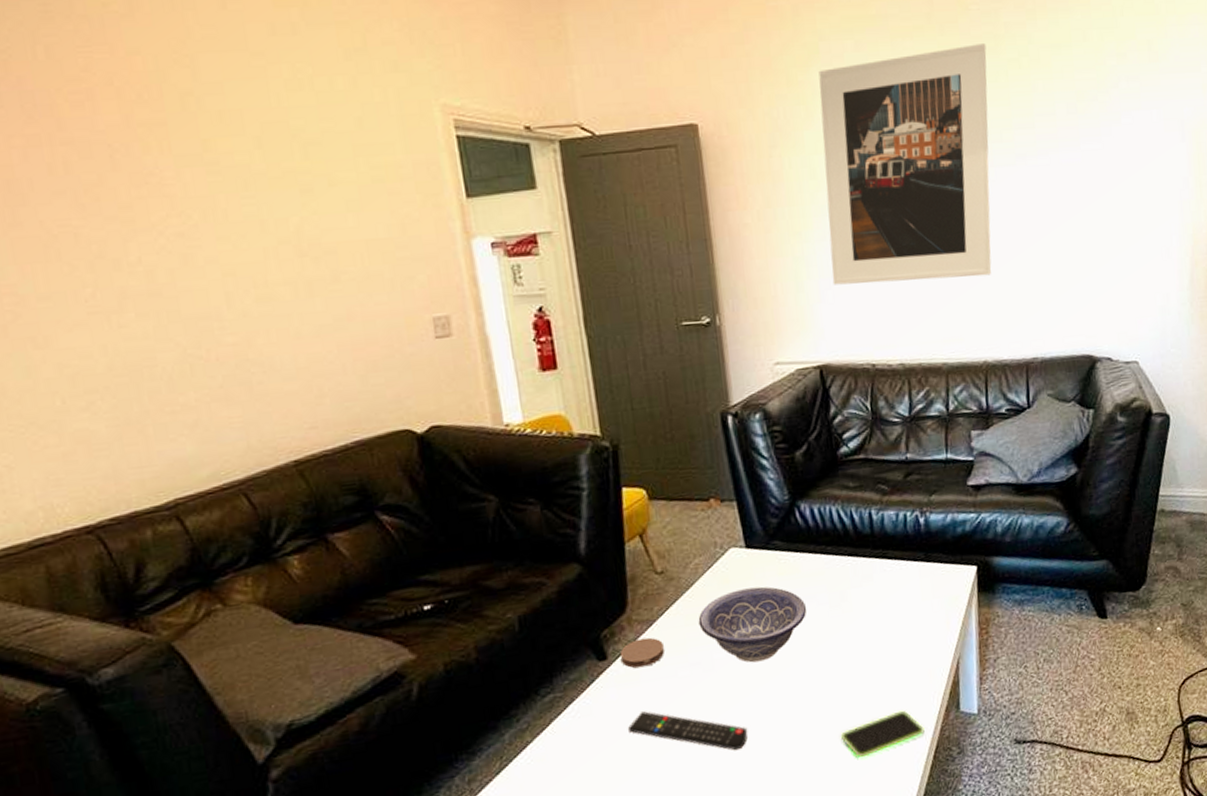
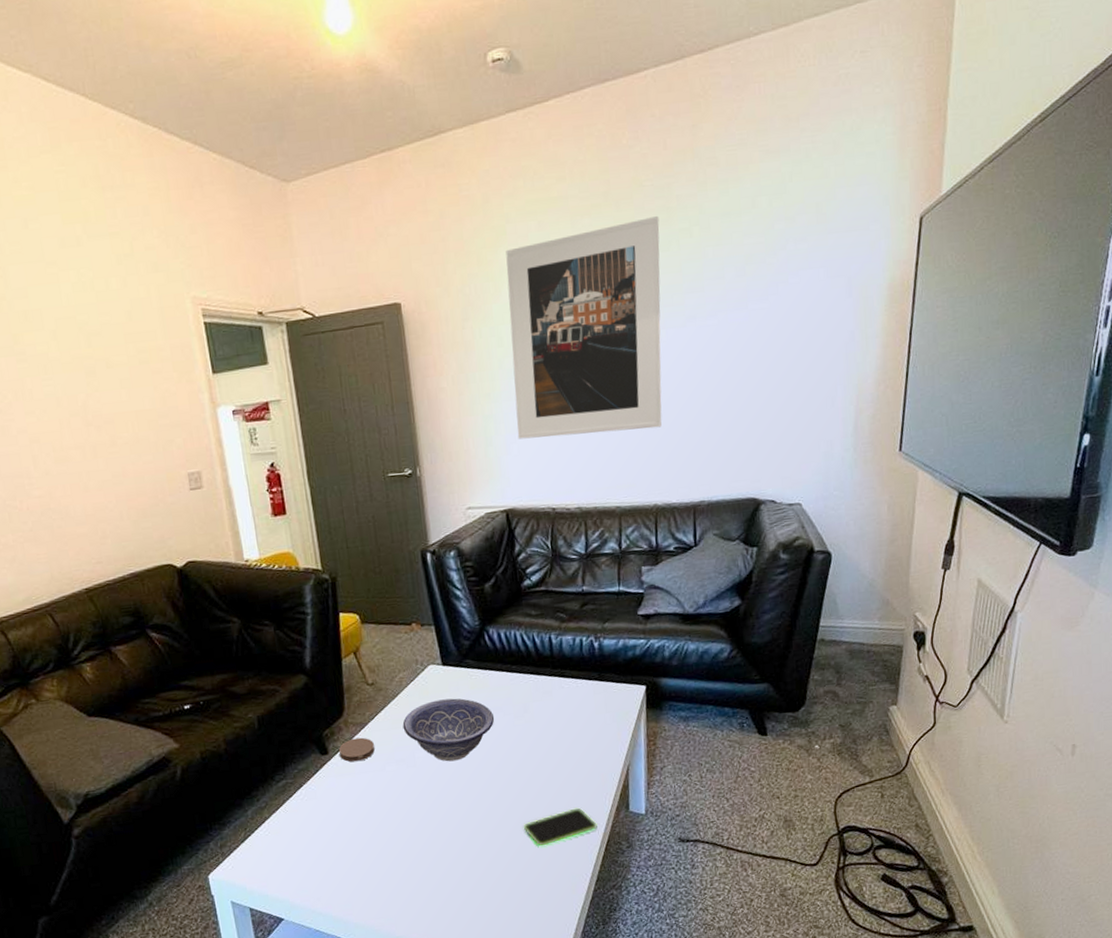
remote control: present [627,711,748,751] -> none [345,798,445,834]

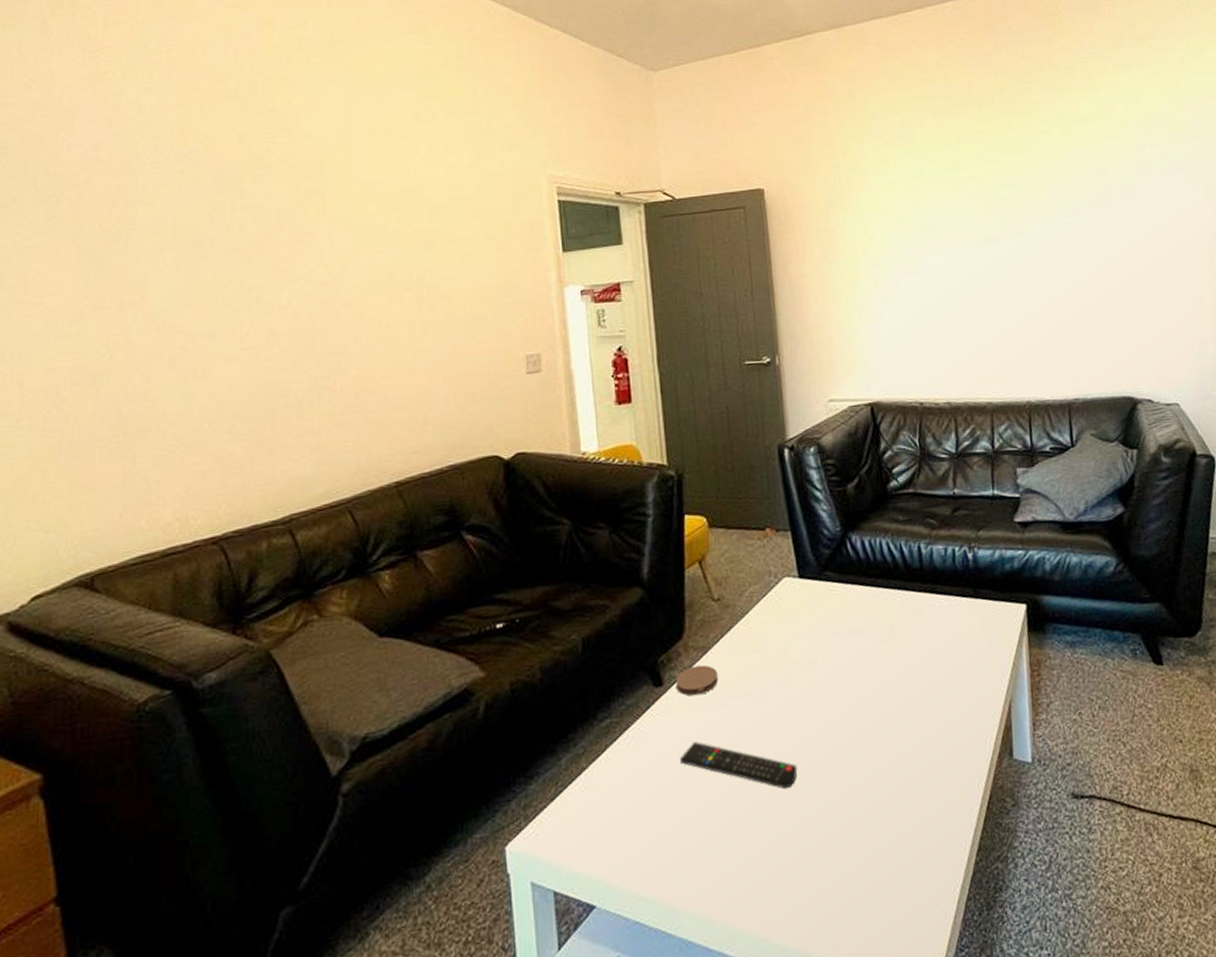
remote control: none [345,798,445,834] -> present [679,742,798,790]
decorative bowl: present [402,698,495,762] -> none [751,617,858,696]
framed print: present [506,216,662,439] -> none [870,118,1032,329]
smartphone: present [524,807,597,846] -> none [891,754,977,805]

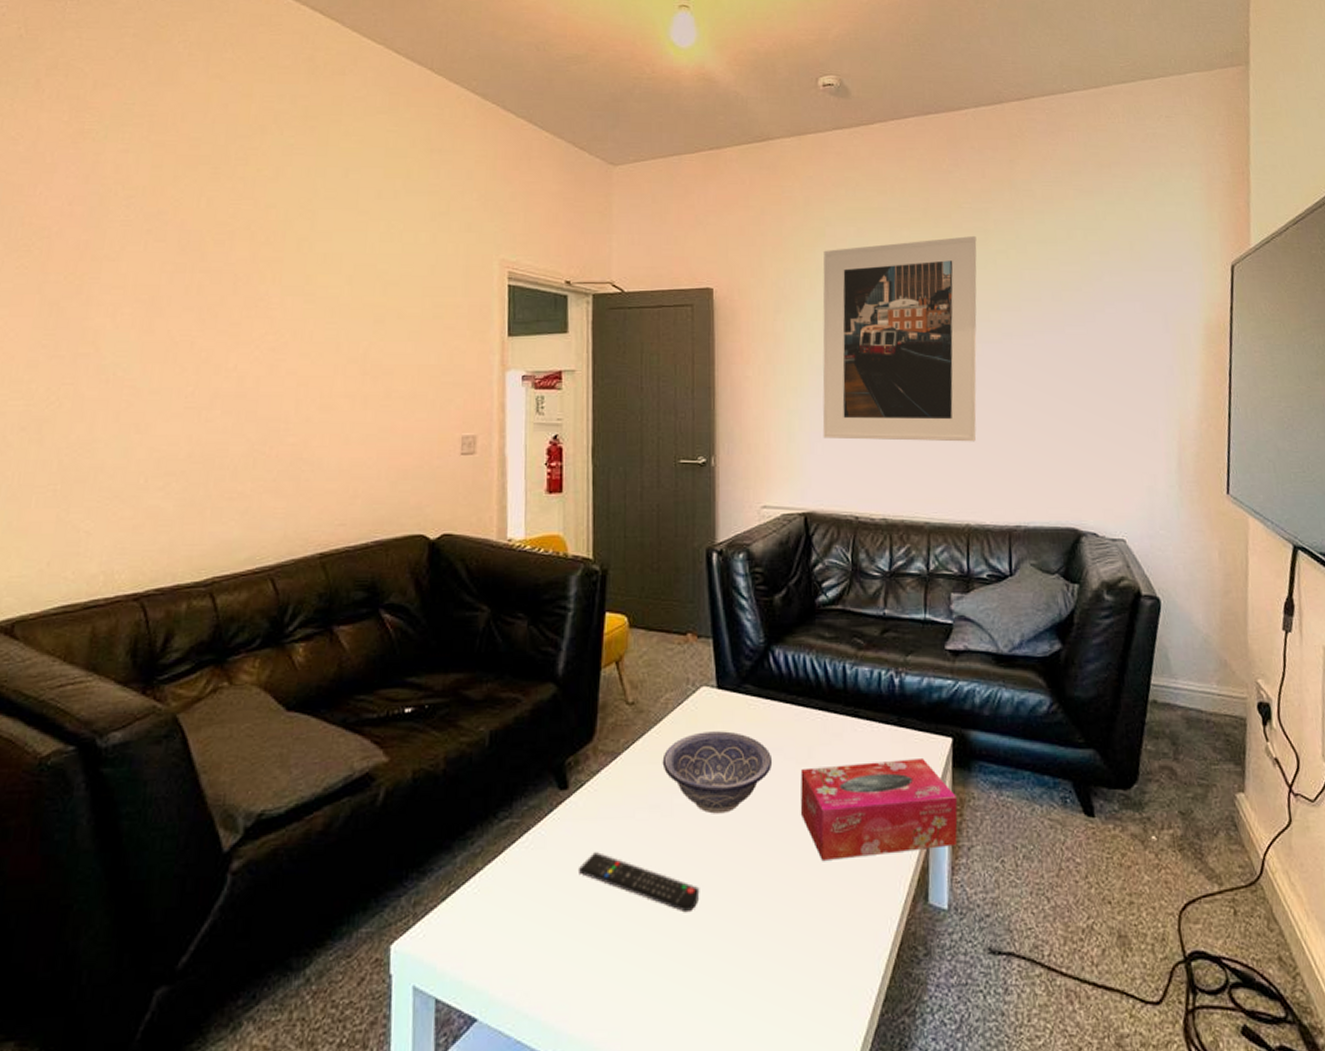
coaster: present [675,664,718,696] -> none [581,771,625,803]
decorative bowl: none [751,617,858,696] -> present [662,731,773,814]
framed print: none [870,118,1032,329] -> present [822,236,977,442]
tissue box: none [884,625,1037,729] -> present [800,757,958,860]

